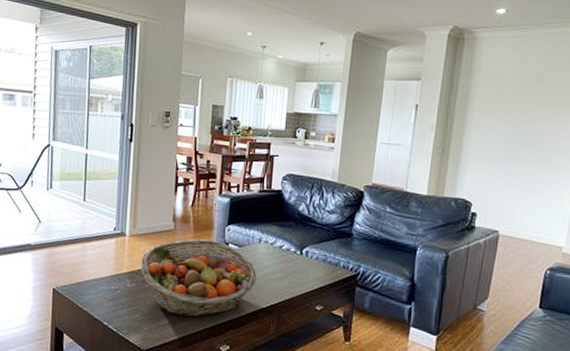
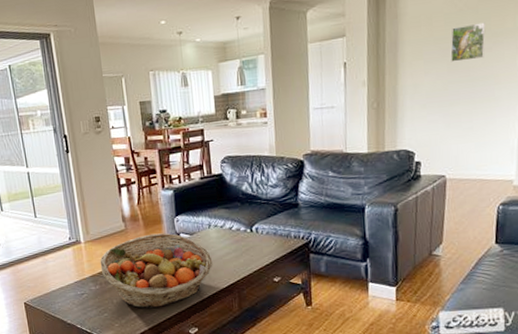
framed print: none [516,91,552,125] -> present [450,22,486,63]

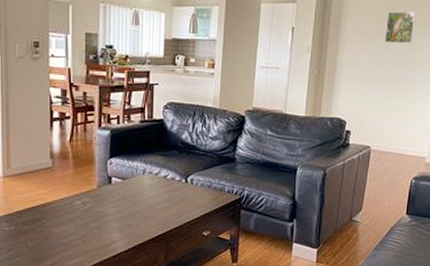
fruit basket: present [100,233,213,308] -> none [18,174,143,255]

